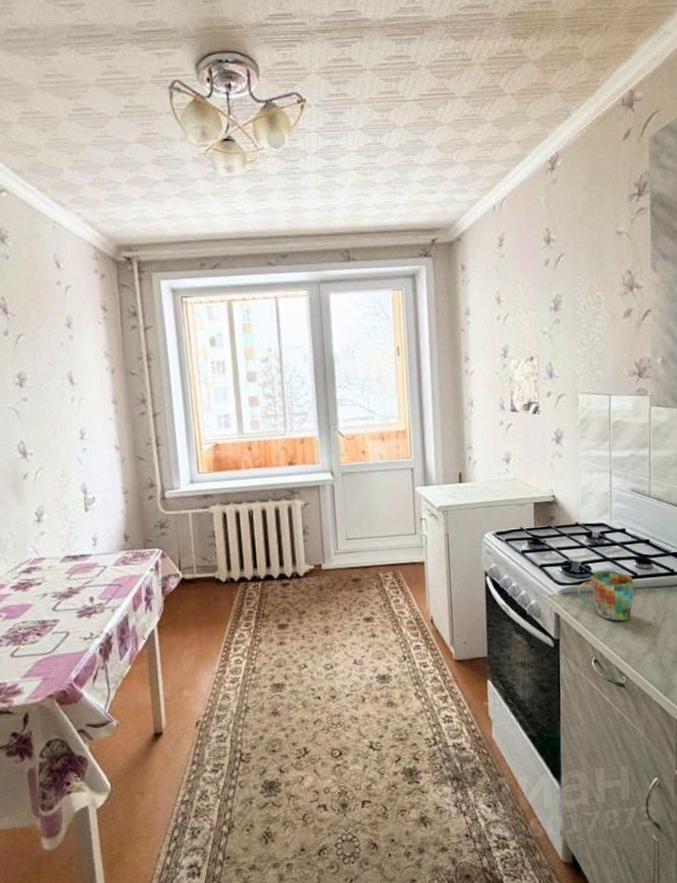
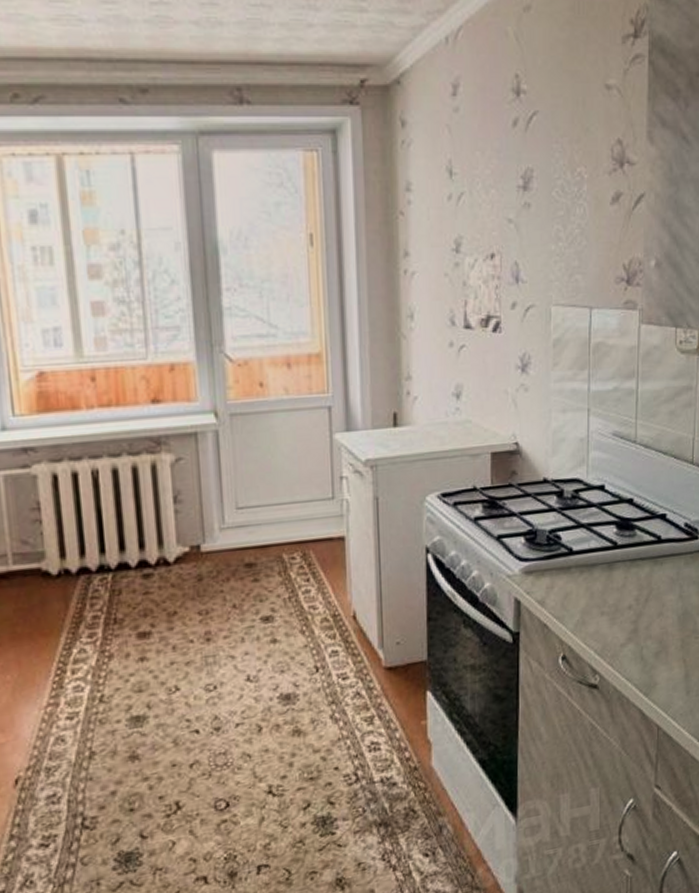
mug: present [578,570,634,621] -> none [544,539,612,605]

